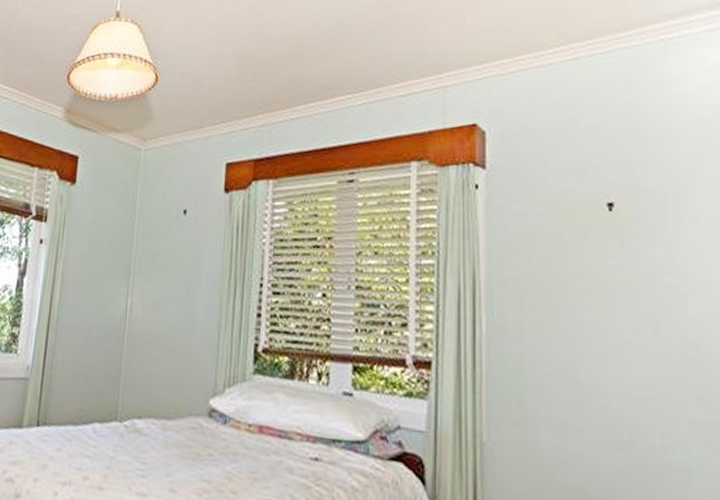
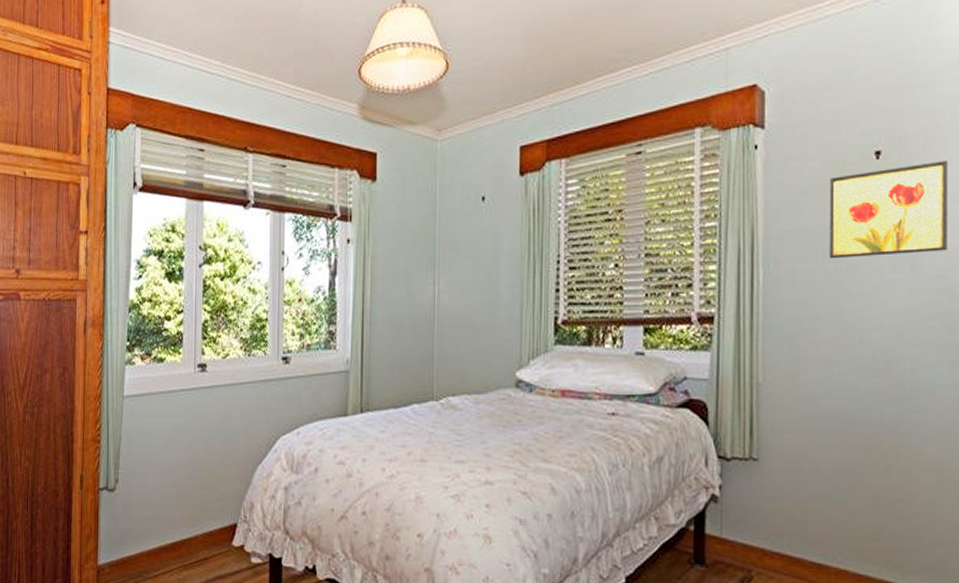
wall art: none [557,219,695,317] -> present [829,160,949,259]

